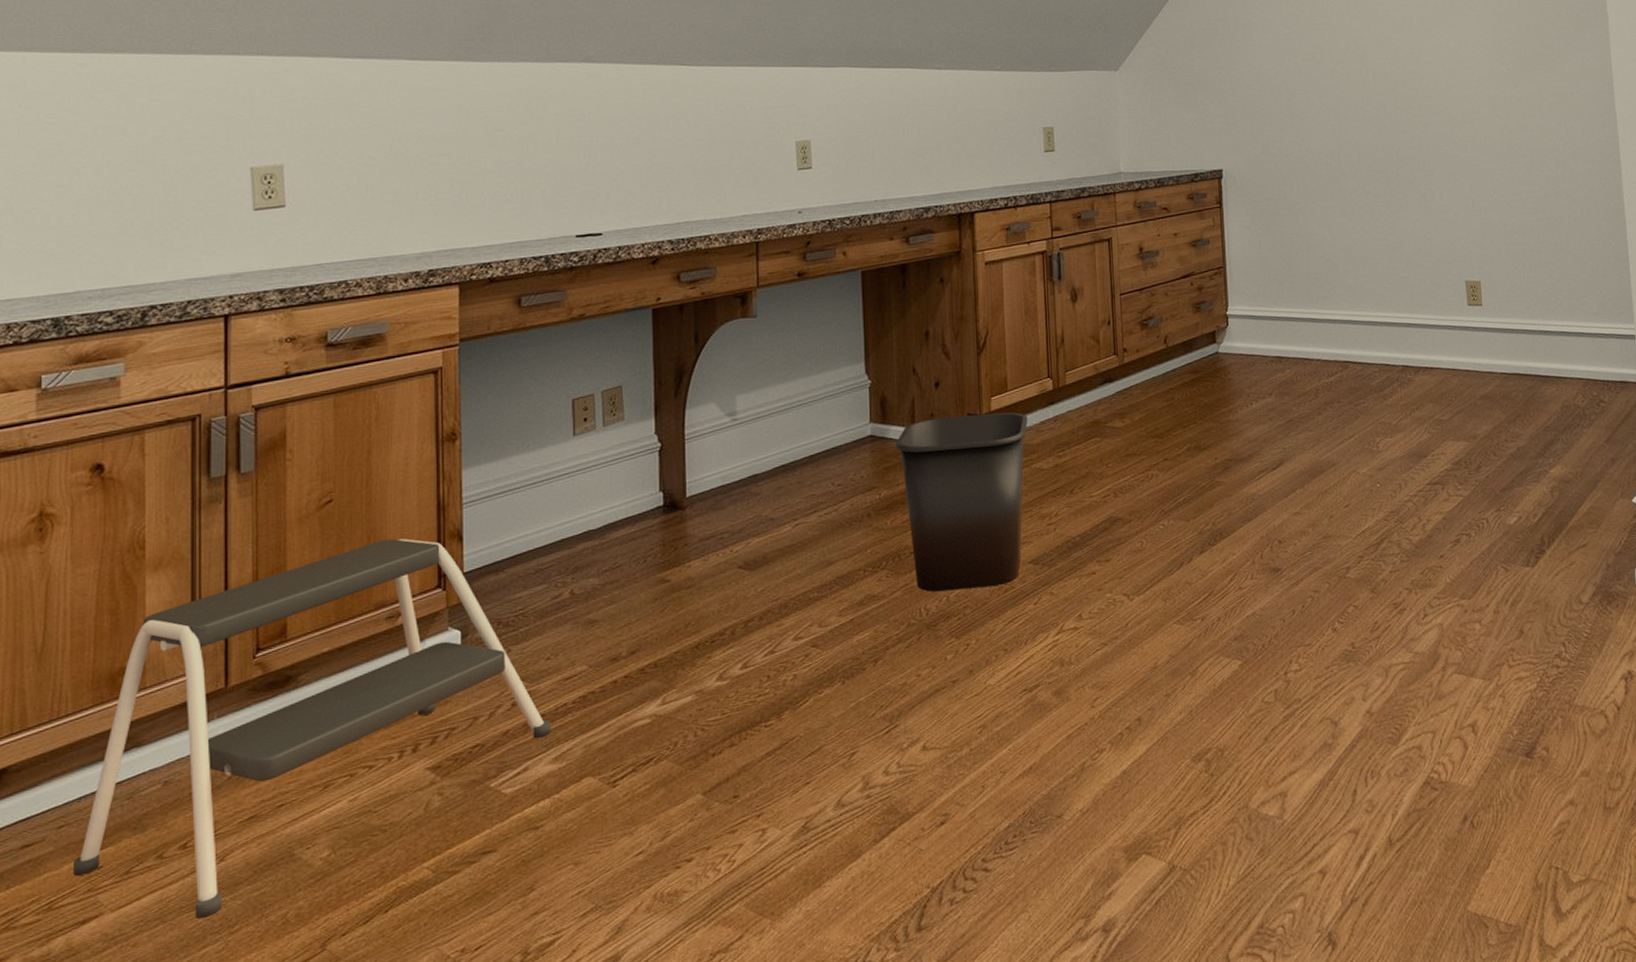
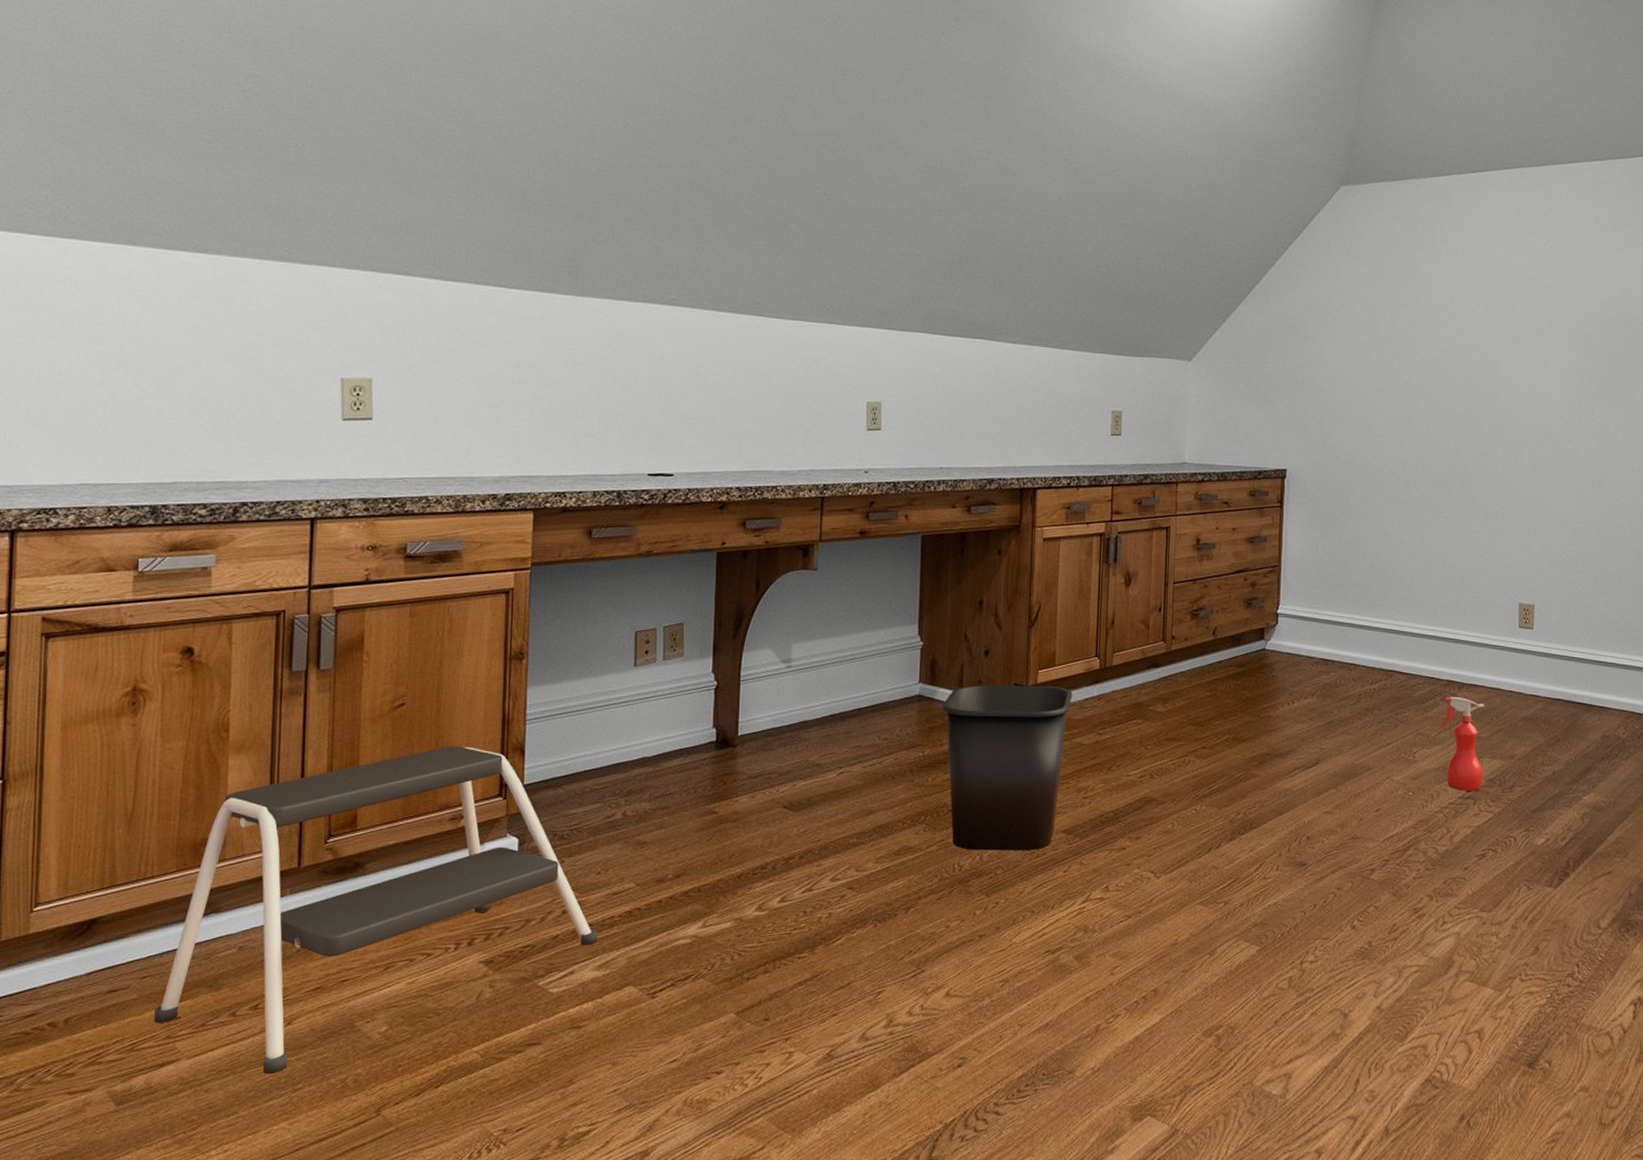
spray bottle: none [1400,381,1449,477] -> present [1440,696,1485,791]

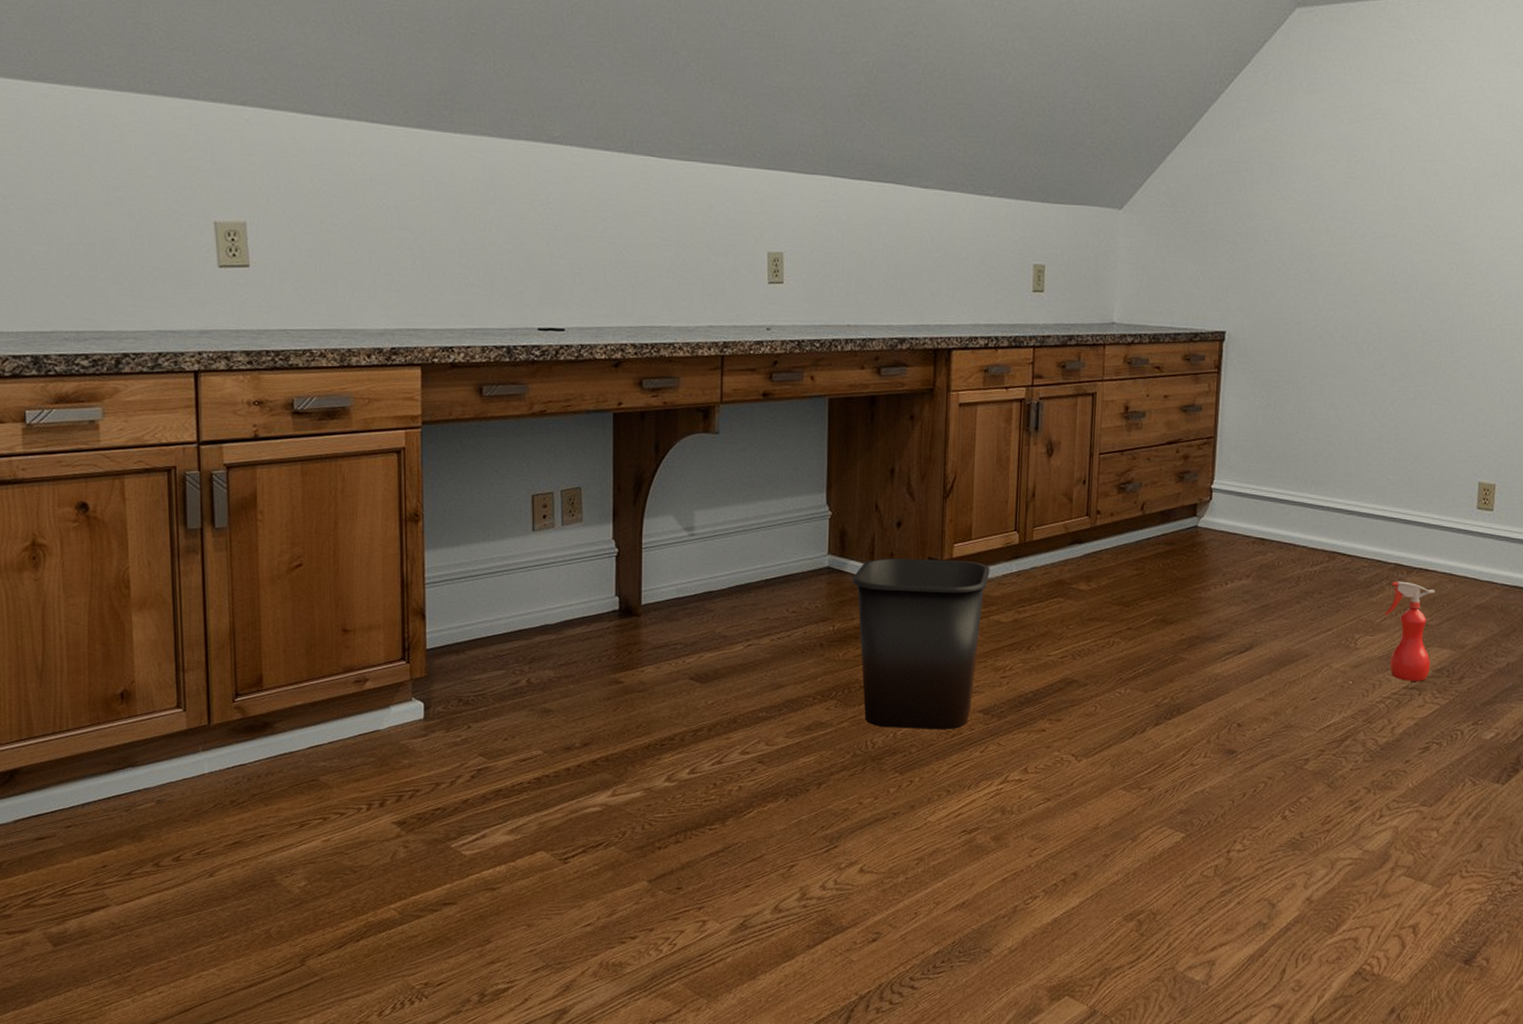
step stool: present [154,746,598,1075] -> none [82,608,507,923]

